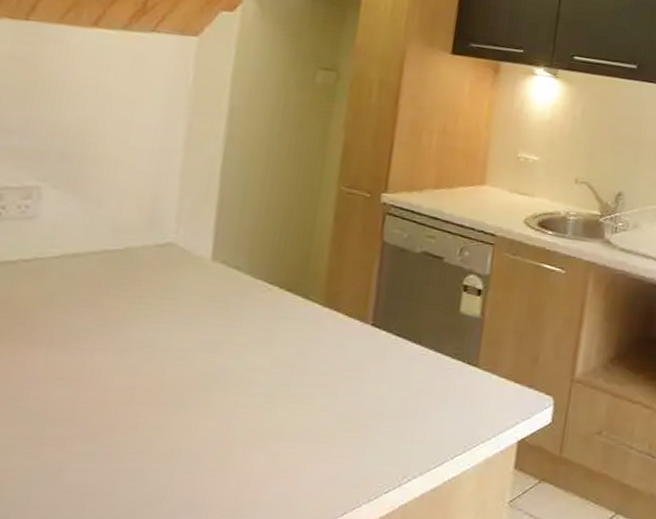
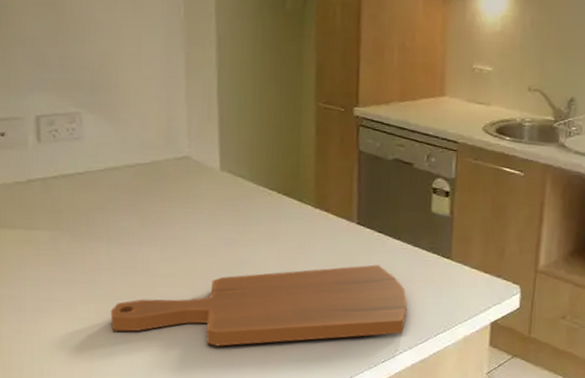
cutting board: none [34,373,423,479] -> present [110,264,408,346]

